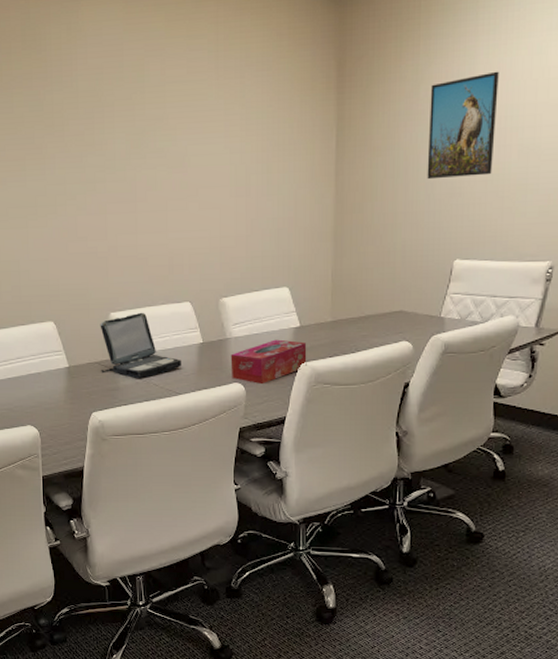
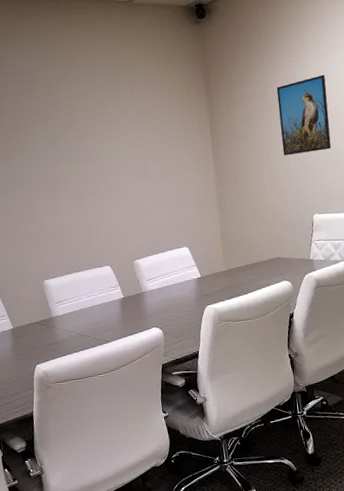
laptop: present [100,312,181,379] -> none [36,277,108,333]
tissue box: present [230,339,307,385] -> none [147,289,210,327]

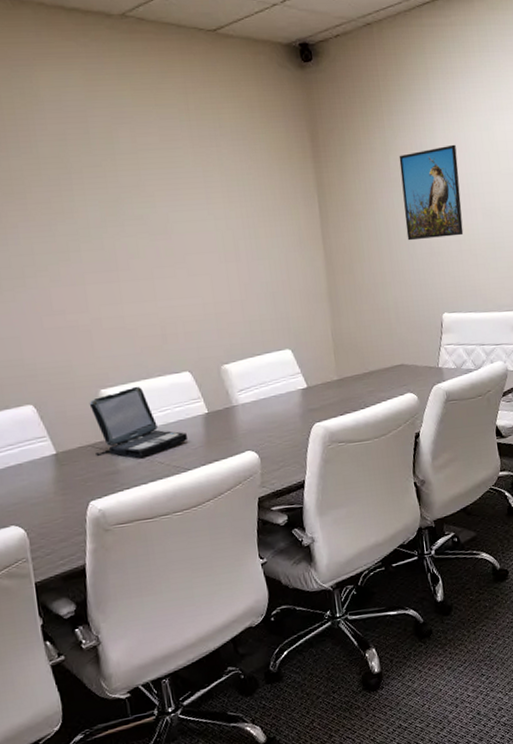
laptop: none [36,277,108,333] -> present [89,386,187,459]

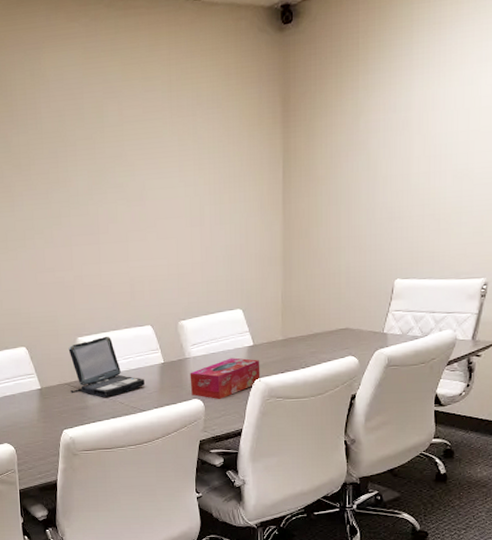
tissue box: none [239,402,319,450] -> present [190,358,261,400]
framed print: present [399,144,464,241] -> none [368,102,433,205]

